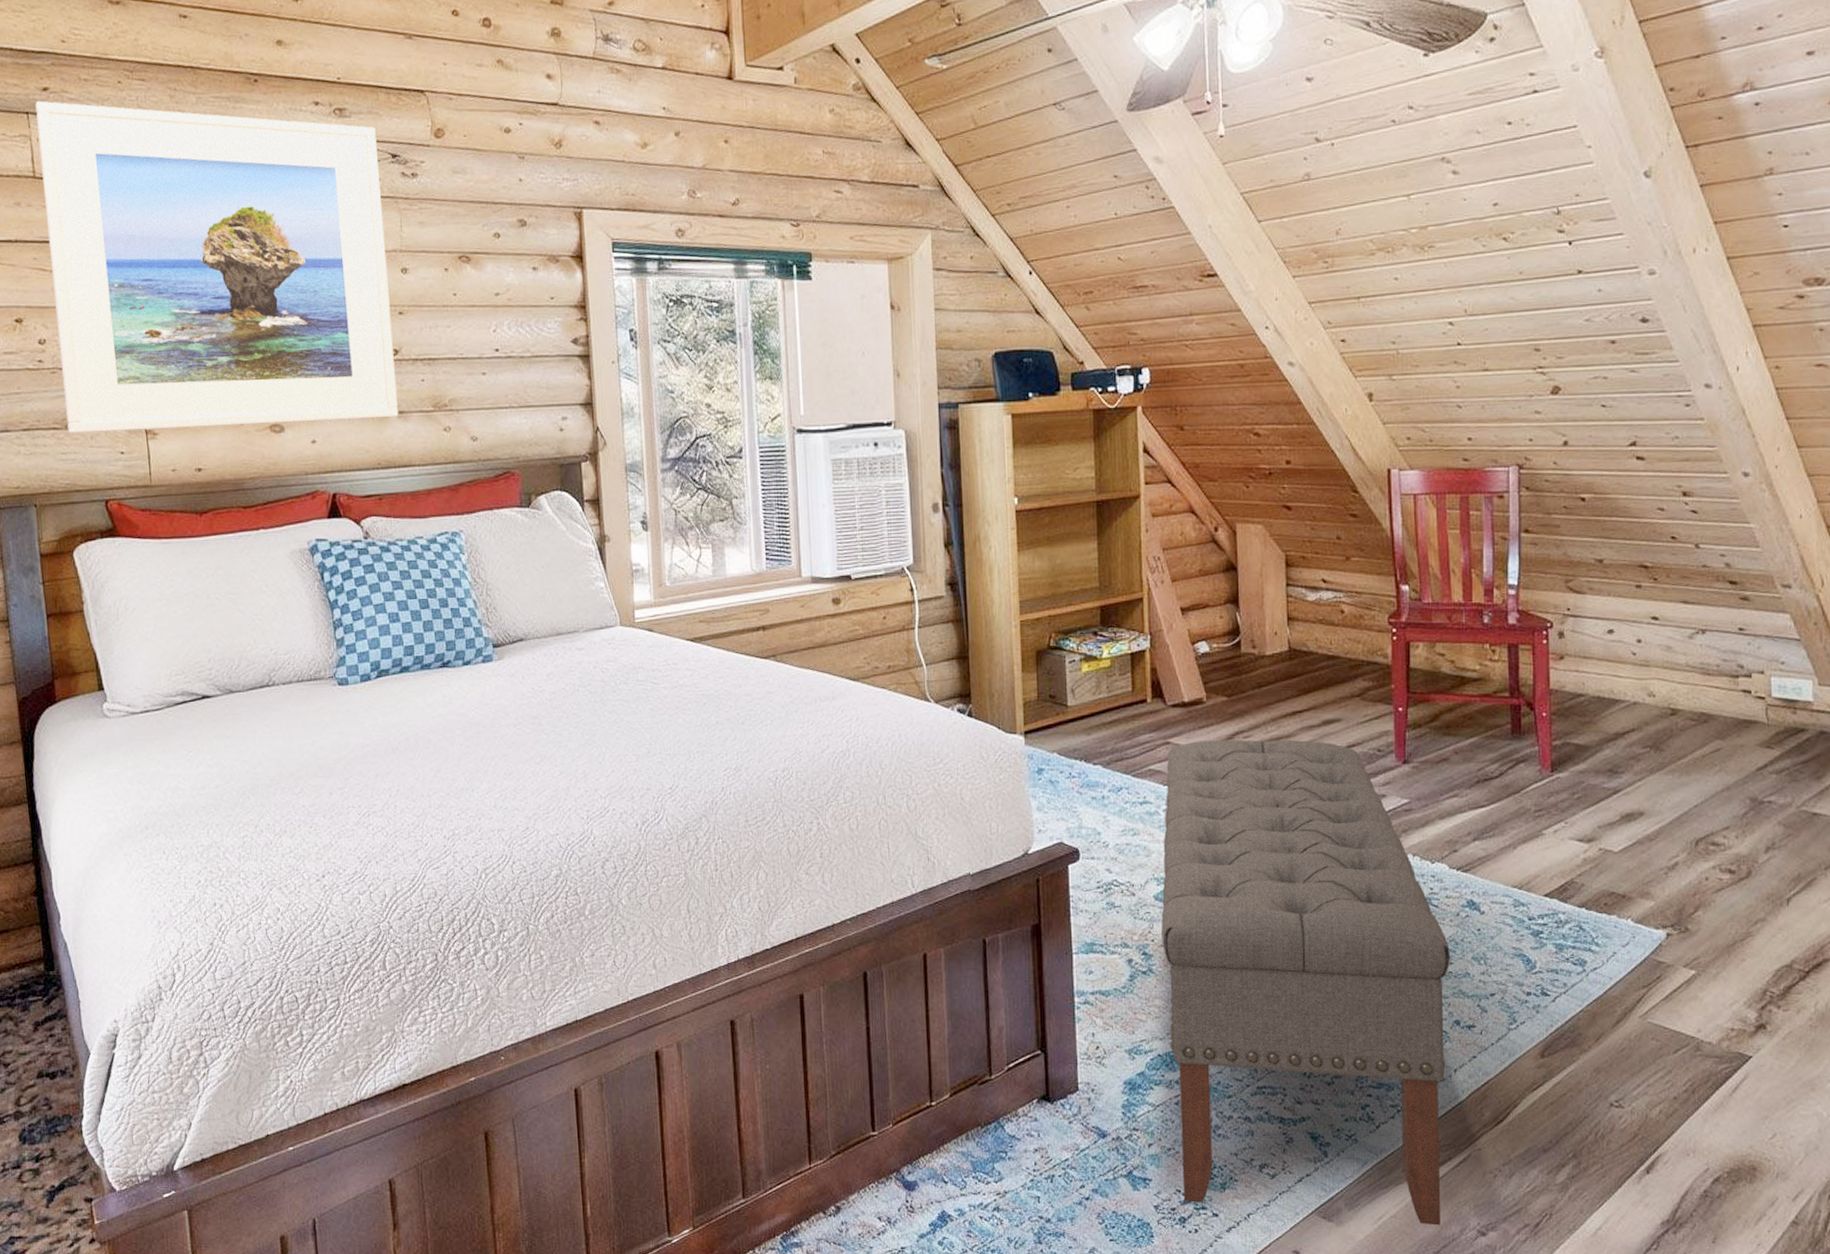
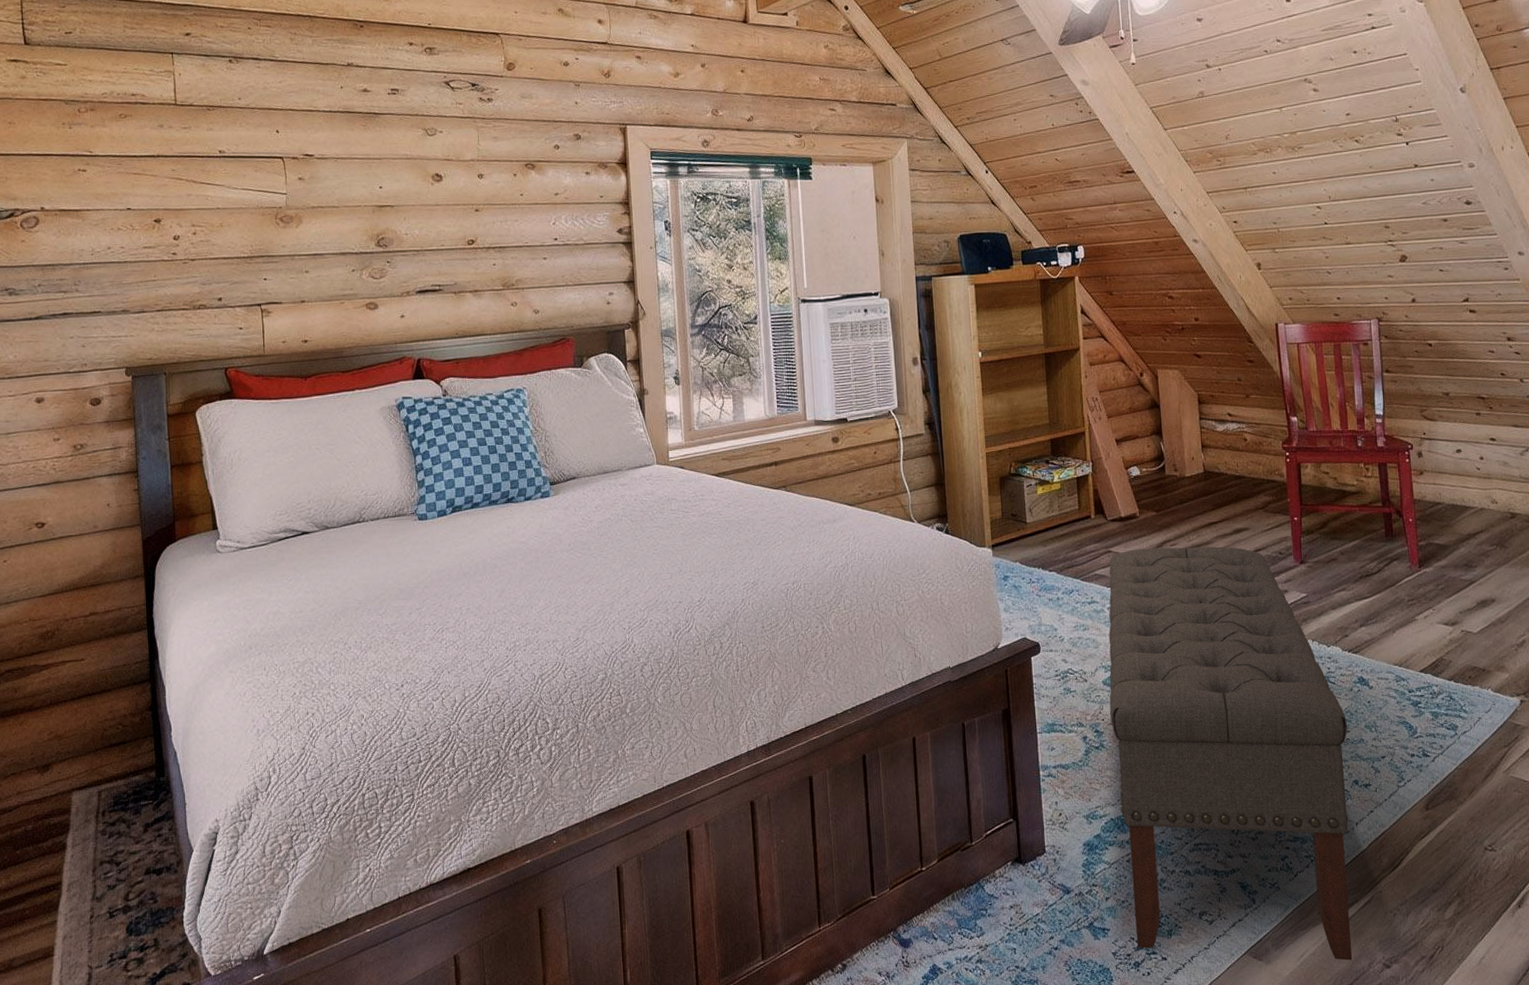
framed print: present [35,100,398,433] -> none [179,43,473,313]

